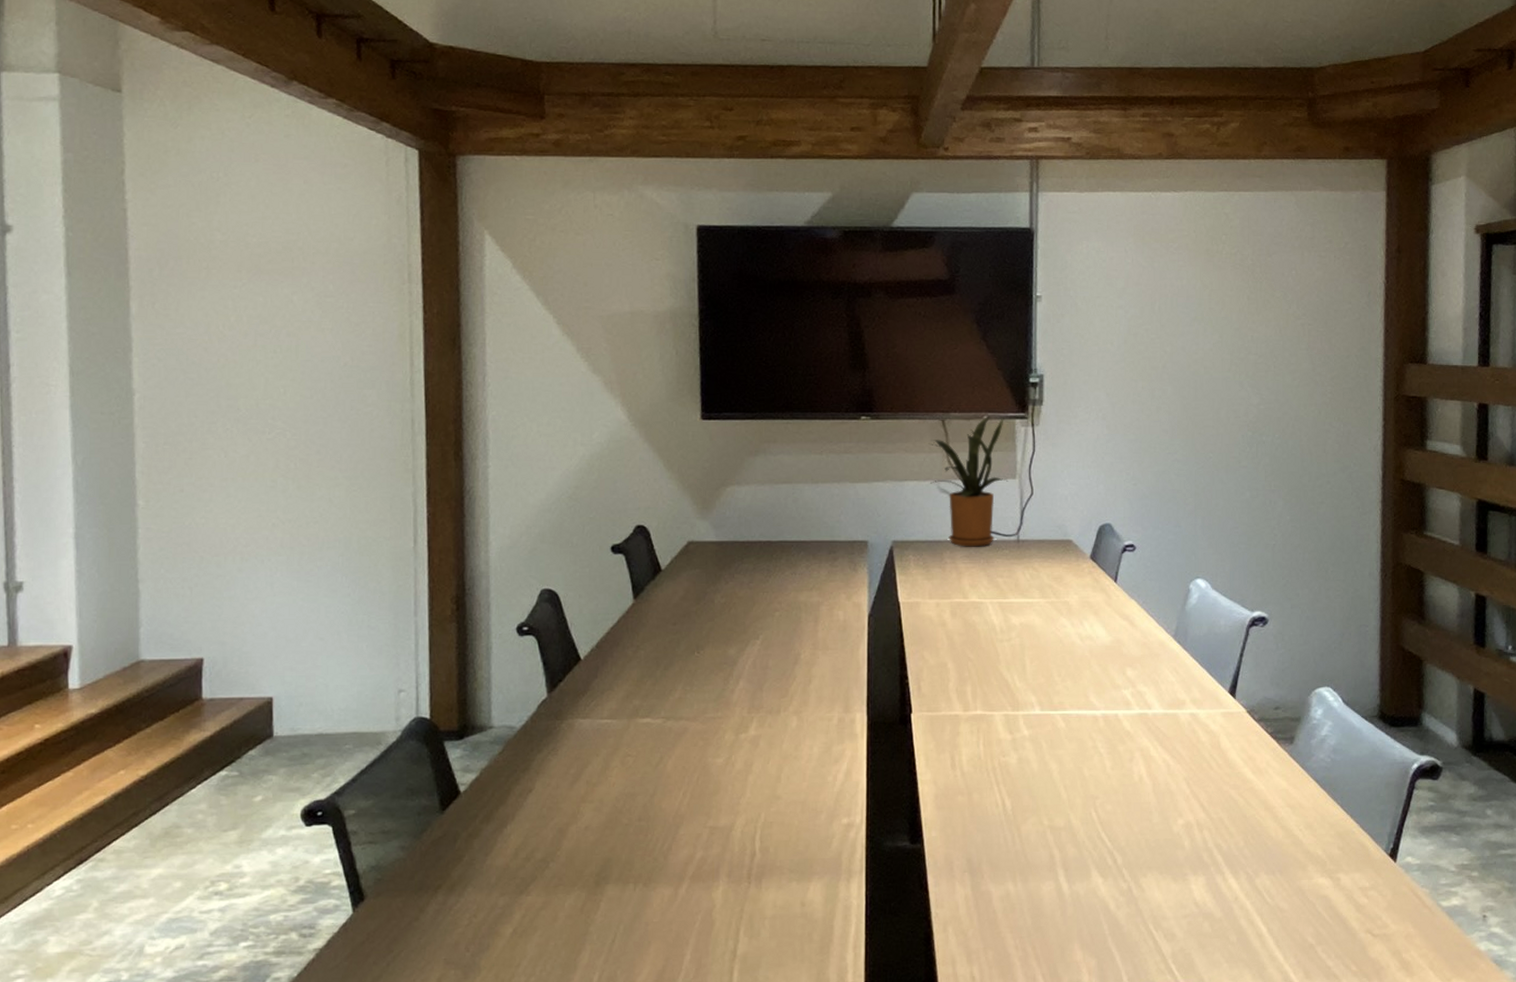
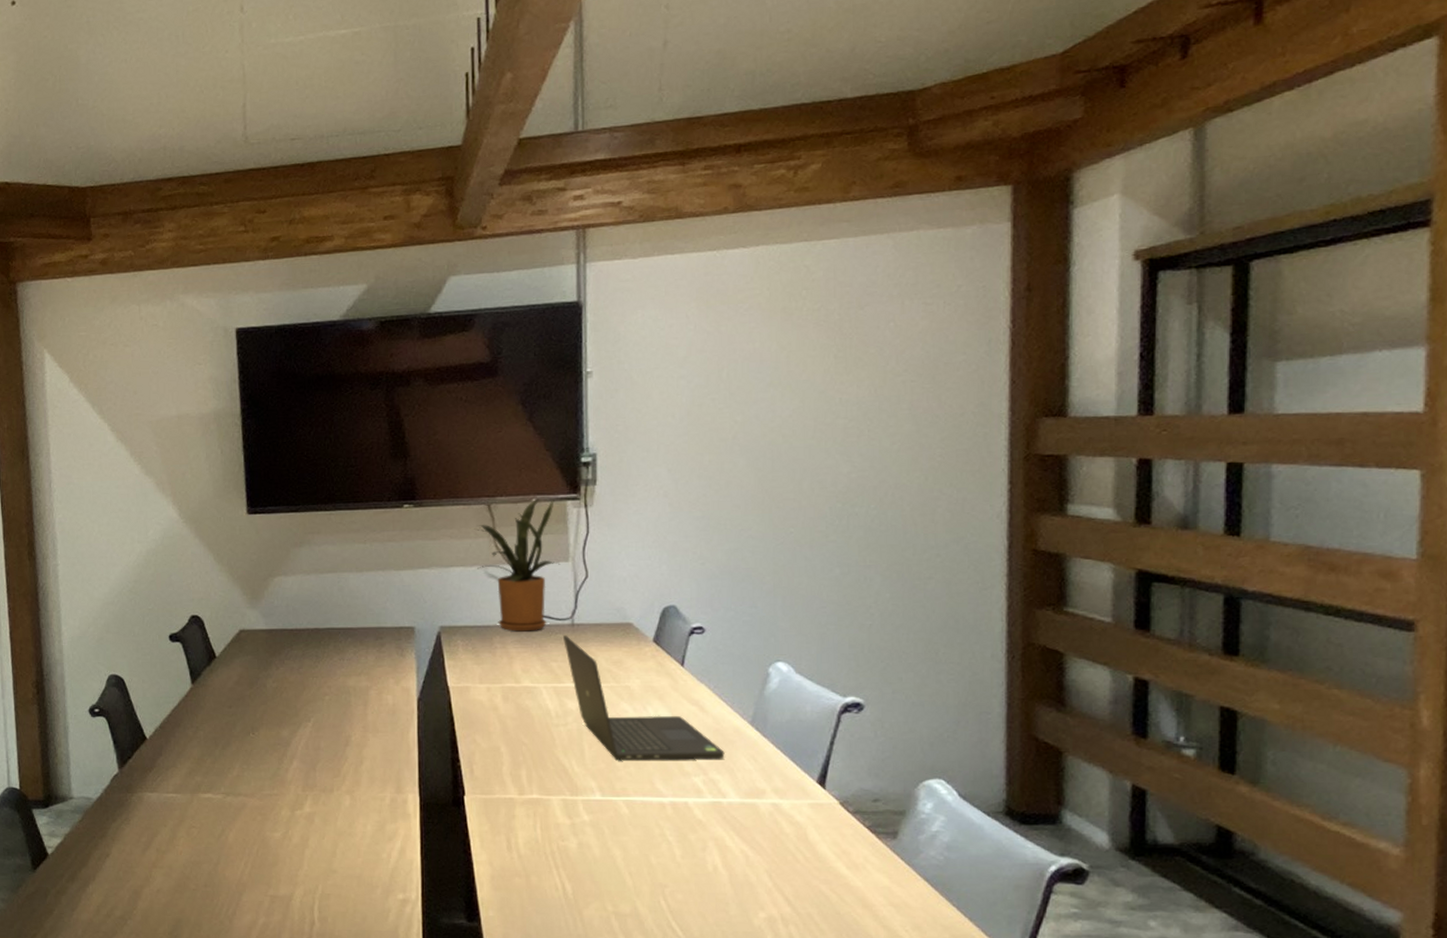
laptop: none [1009,551,1151,675] -> present [563,636,725,761]

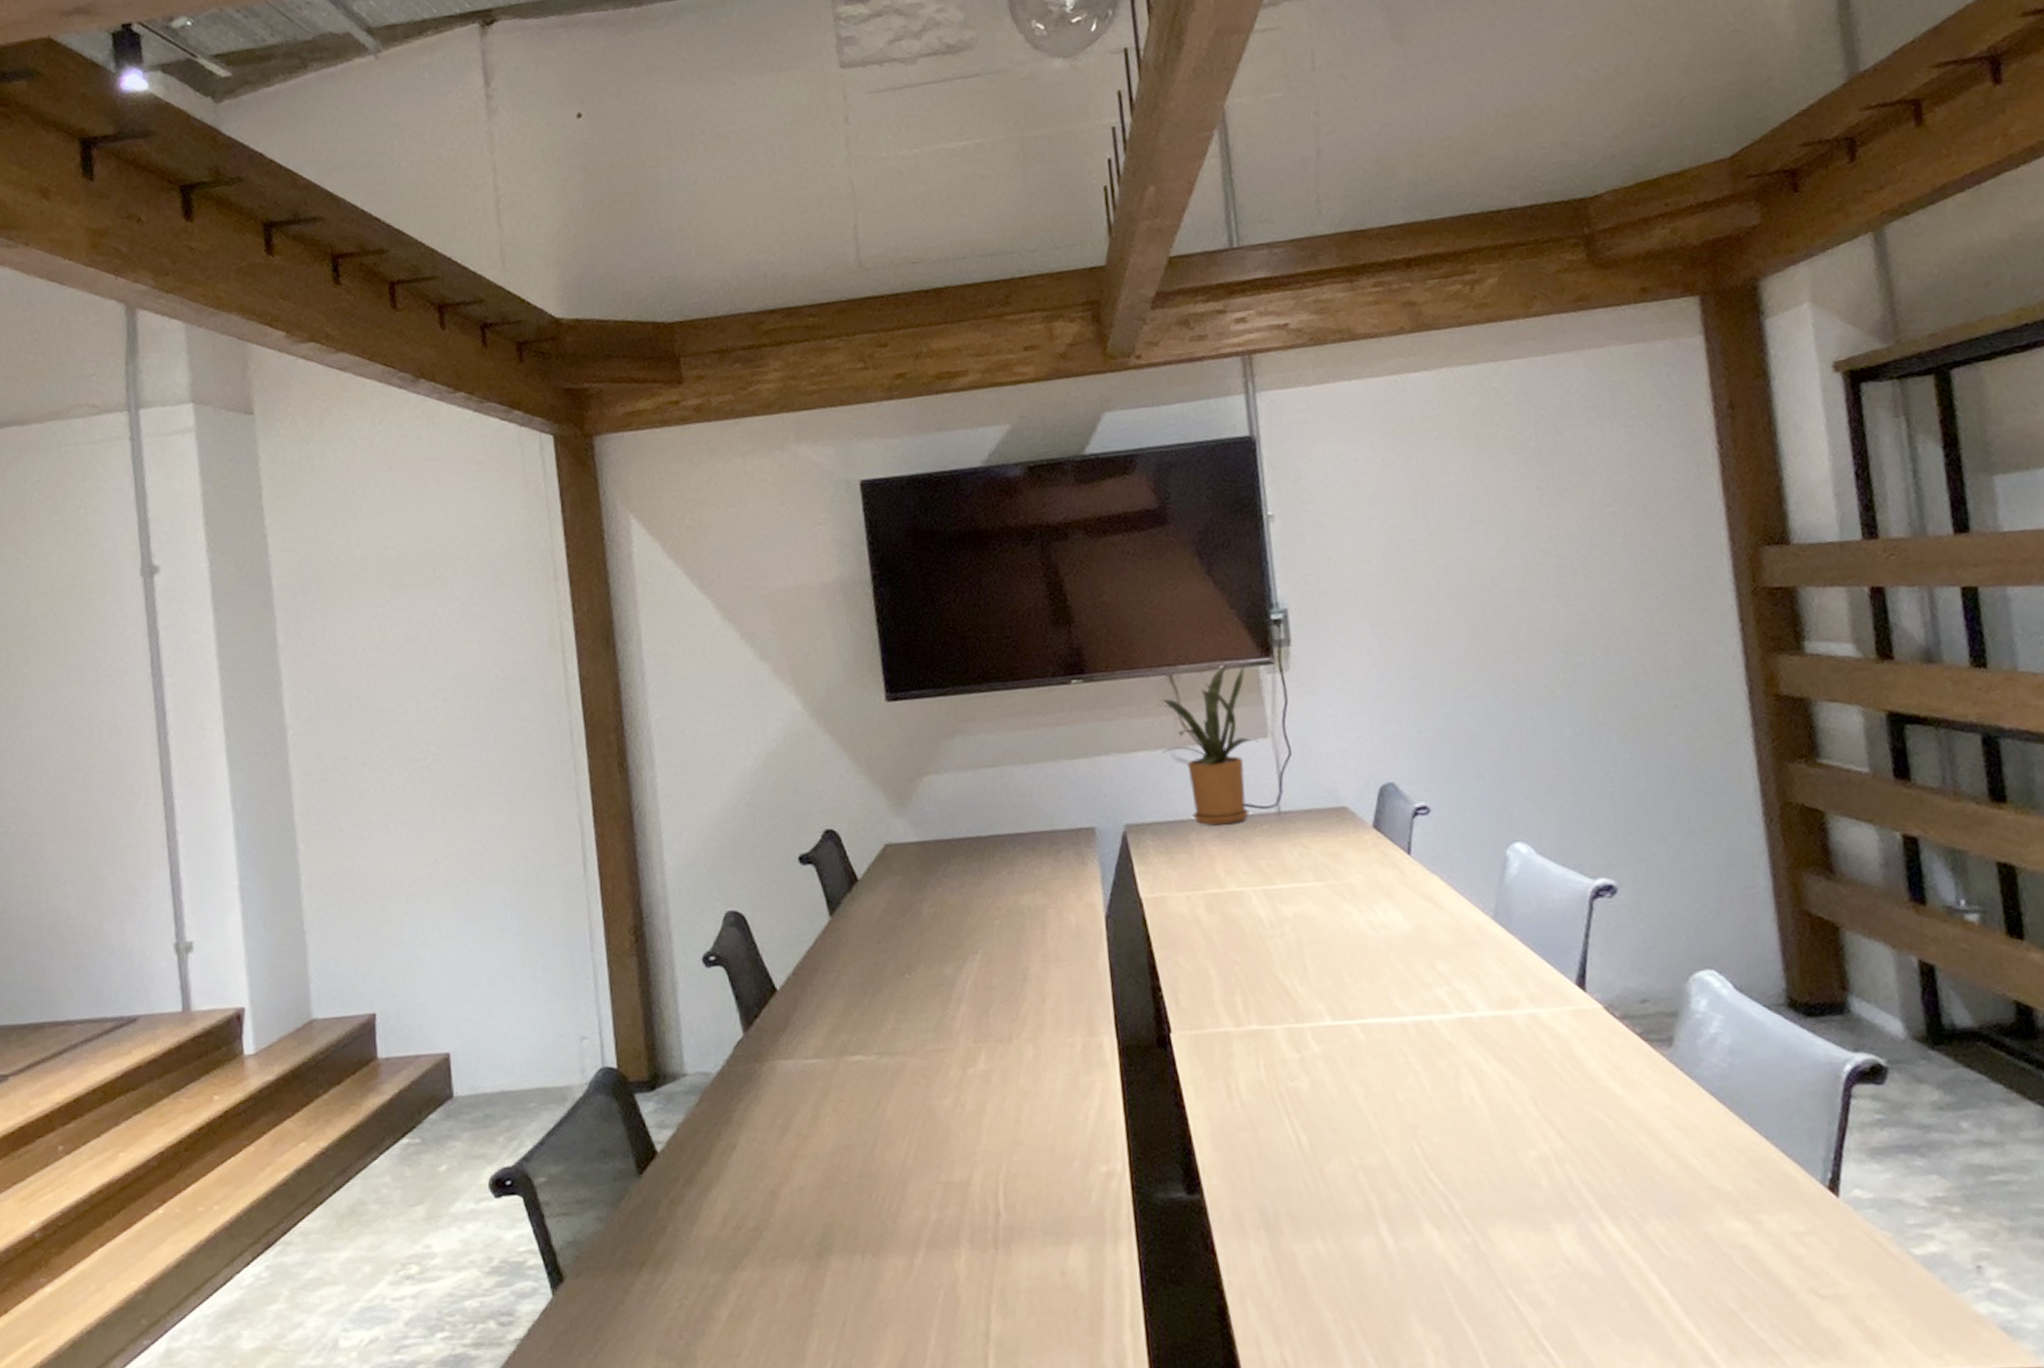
laptop: present [563,636,725,761] -> none [1270,826,1469,976]

